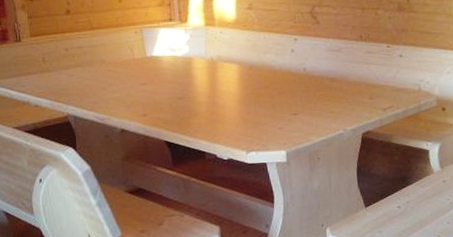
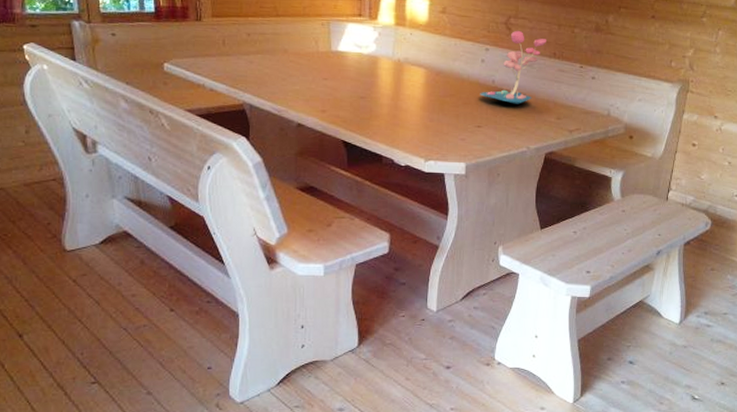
decorative tree: none [293,18,352,89] -> present [480,30,546,105]

